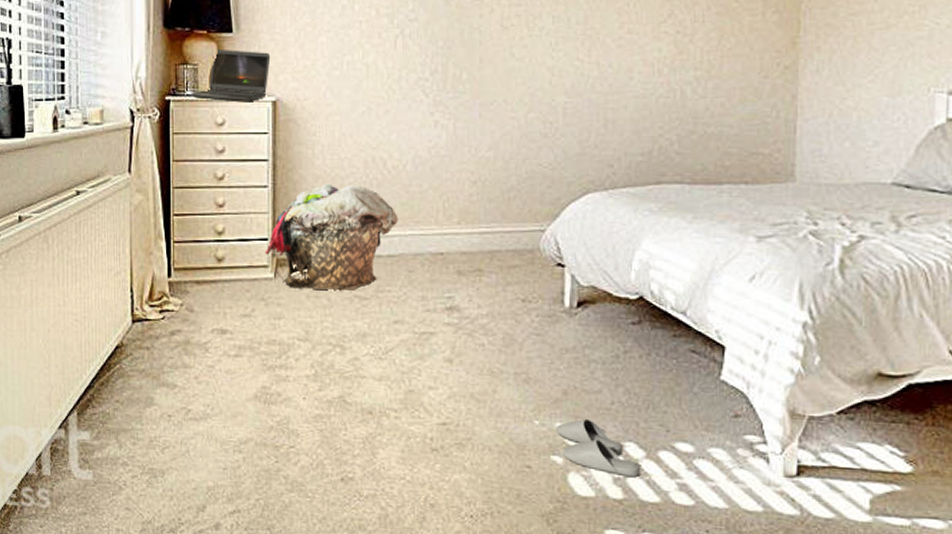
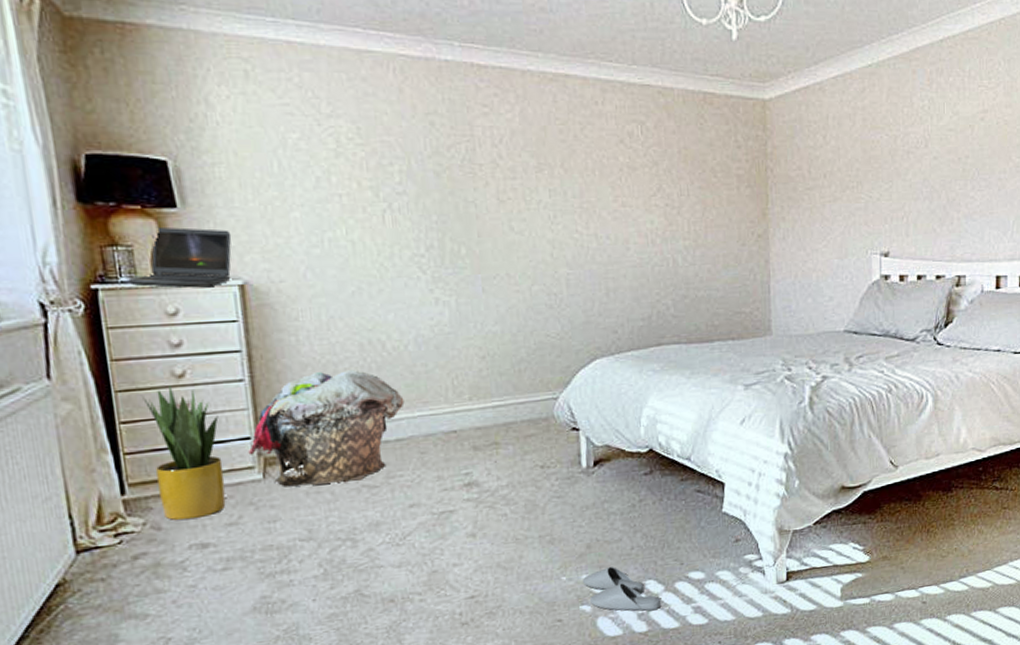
planter: none [192,186,245,307] -> present [142,385,226,521]

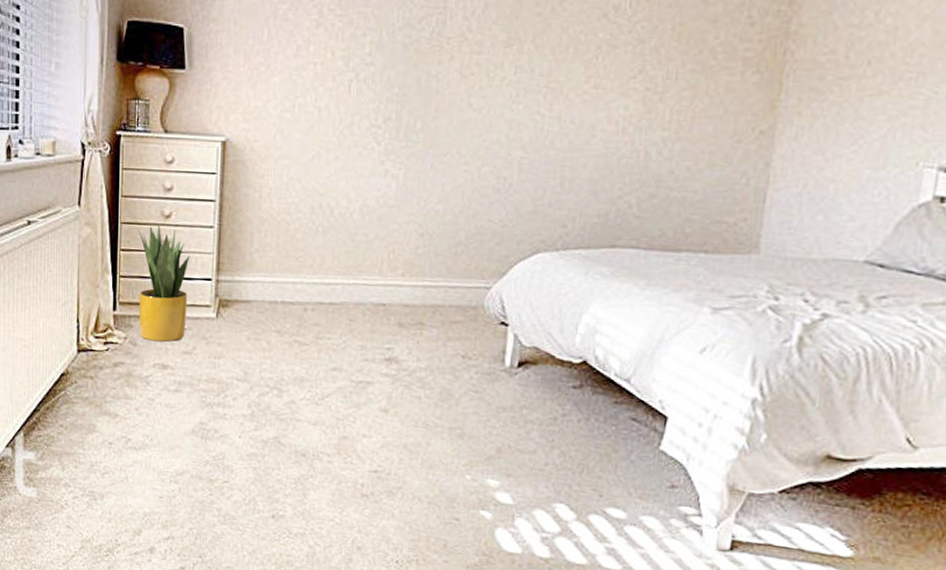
laptop computer: present [128,226,232,288] -> none [142,85,223,142]
laundry basket: present [248,370,405,487] -> none [208,228,342,335]
slippers: present [582,566,662,611] -> none [486,477,571,539]

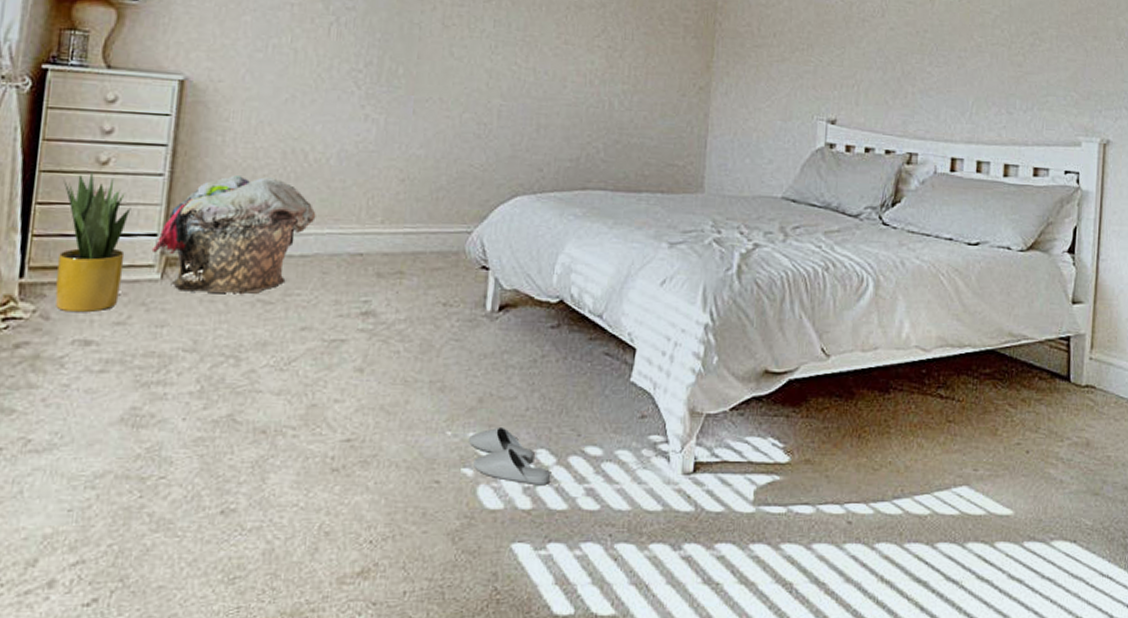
laundry basket: none [208,228,342,335] -> present [151,175,316,294]
slippers: none [486,477,571,539] -> present [468,426,551,486]

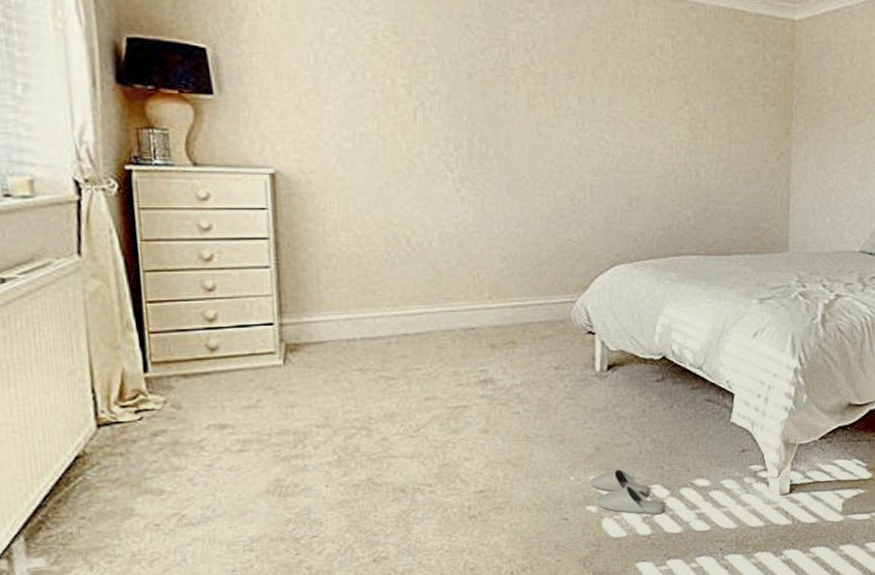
planter: present [54,171,131,313] -> none [170,268,246,401]
laundry basket: present [151,175,316,294] -> none [270,263,426,374]

